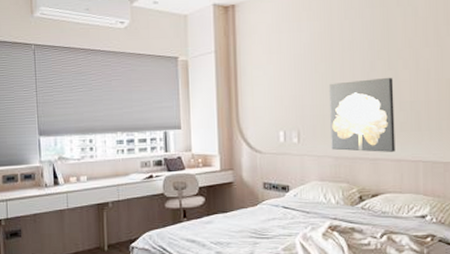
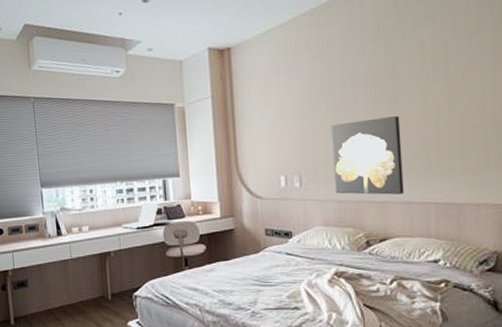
laptop: none [121,153,159,181] -> present [122,202,158,230]

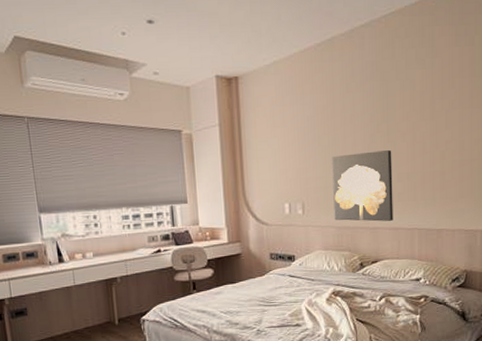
laptop: present [122,202,158,230] -> none [128,228,166,256]

